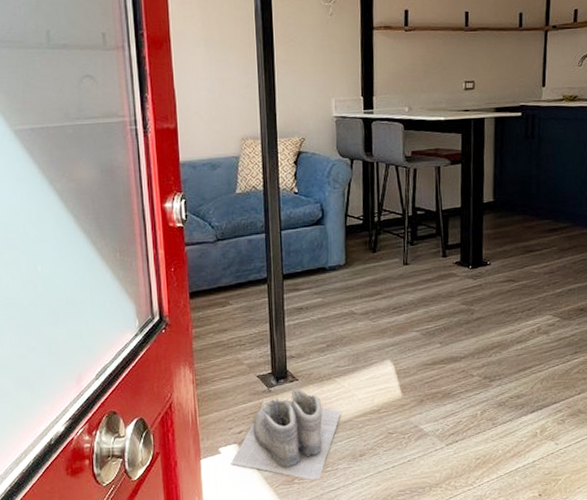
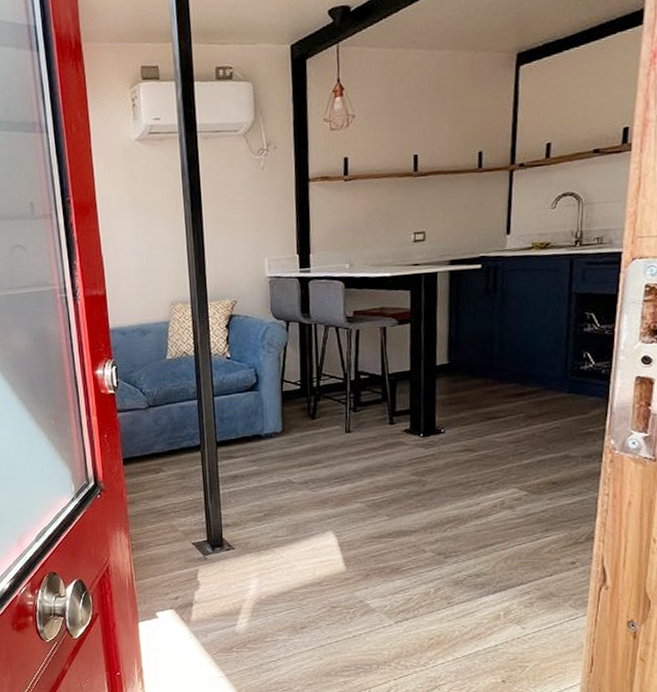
boots: present [231,388,342,481] -> none [168,556,281,650]

